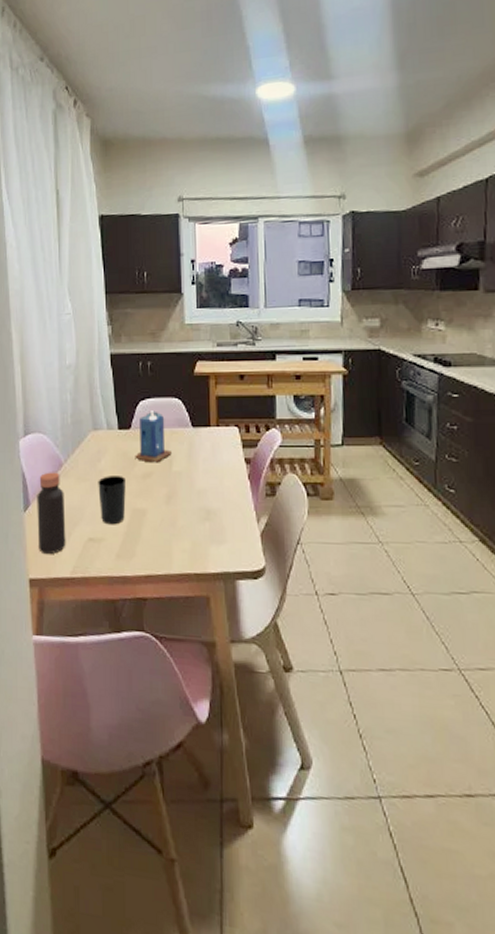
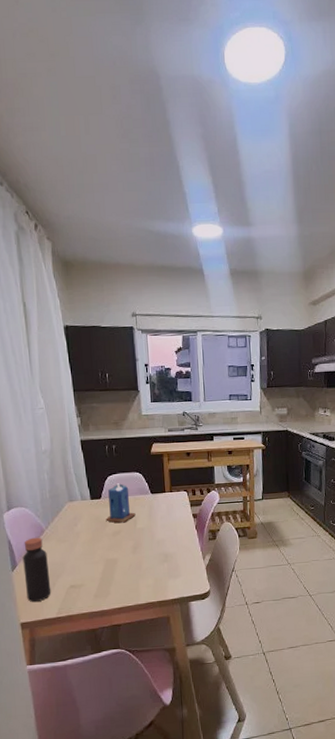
cup: present [98,476,126,525] -> none [76,535,100,574]

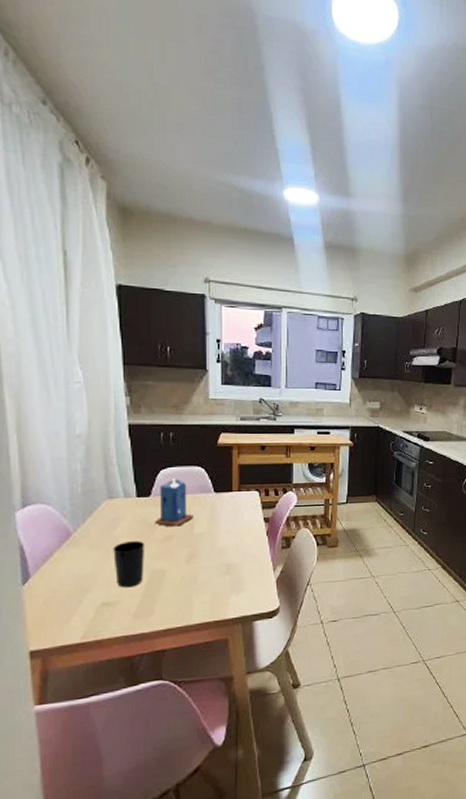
bottle: present [22,537,51,603] -> none [39,542,76,625]
cup: none [76,535,100,574] -> present [113,541,144,588]

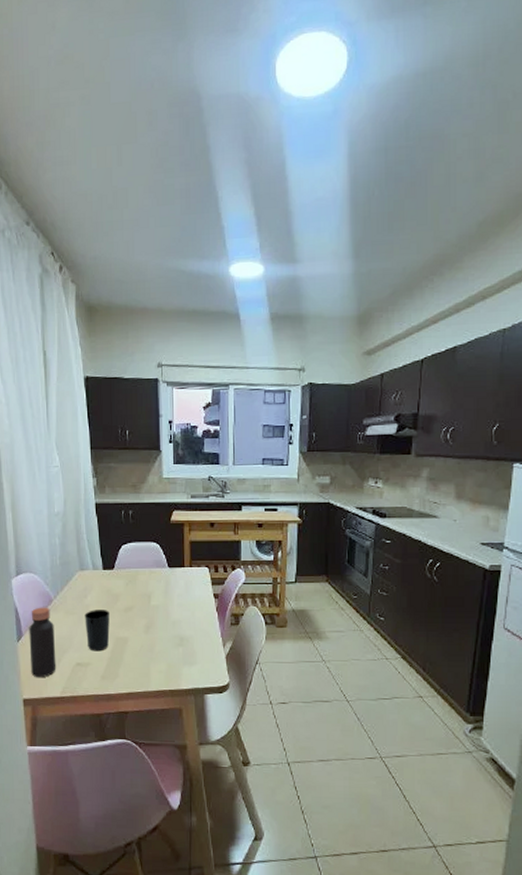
bottle: none [39,542,76,625] -> present [29,607,57,678]
candle: present [155,478,193,527] -> none [118,553,150,598]

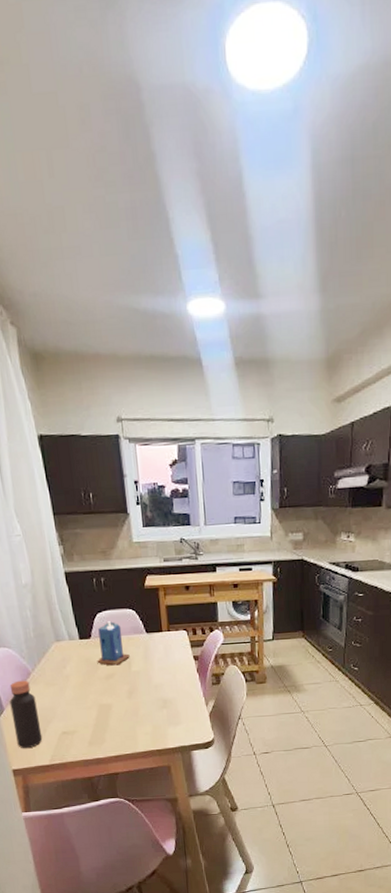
cup: present [85,610,110,652] -> none [65,679,93,720]
candle: none [118,553,150,598] -> present [97,621,130,666]

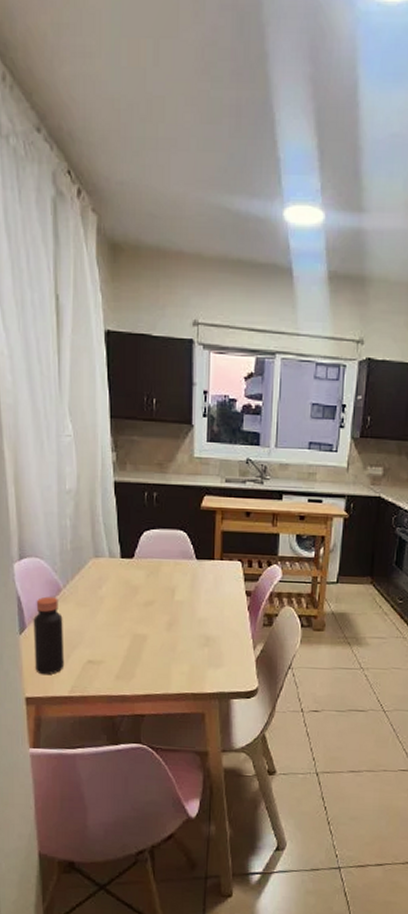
candle: present [97,621,130,666] -> none [137,541,175,592]

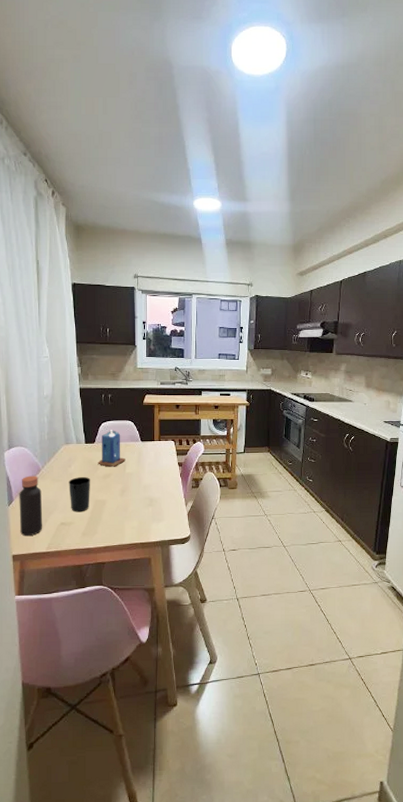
cup: none [98,602,127,649] -> present [69,477,90,512]
candle: none [137,541,175,592] -> present [98,430,125,467]

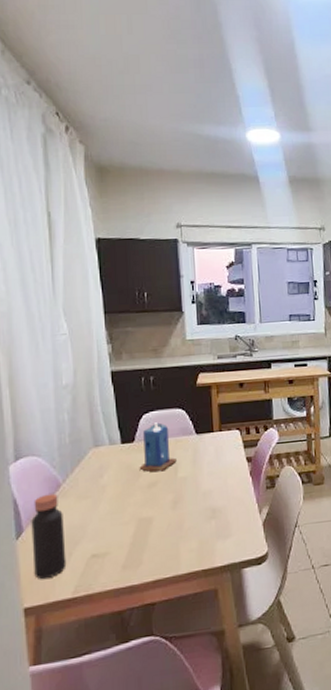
cup: present [69,477,90,512] -> none [100,488,131,539]

